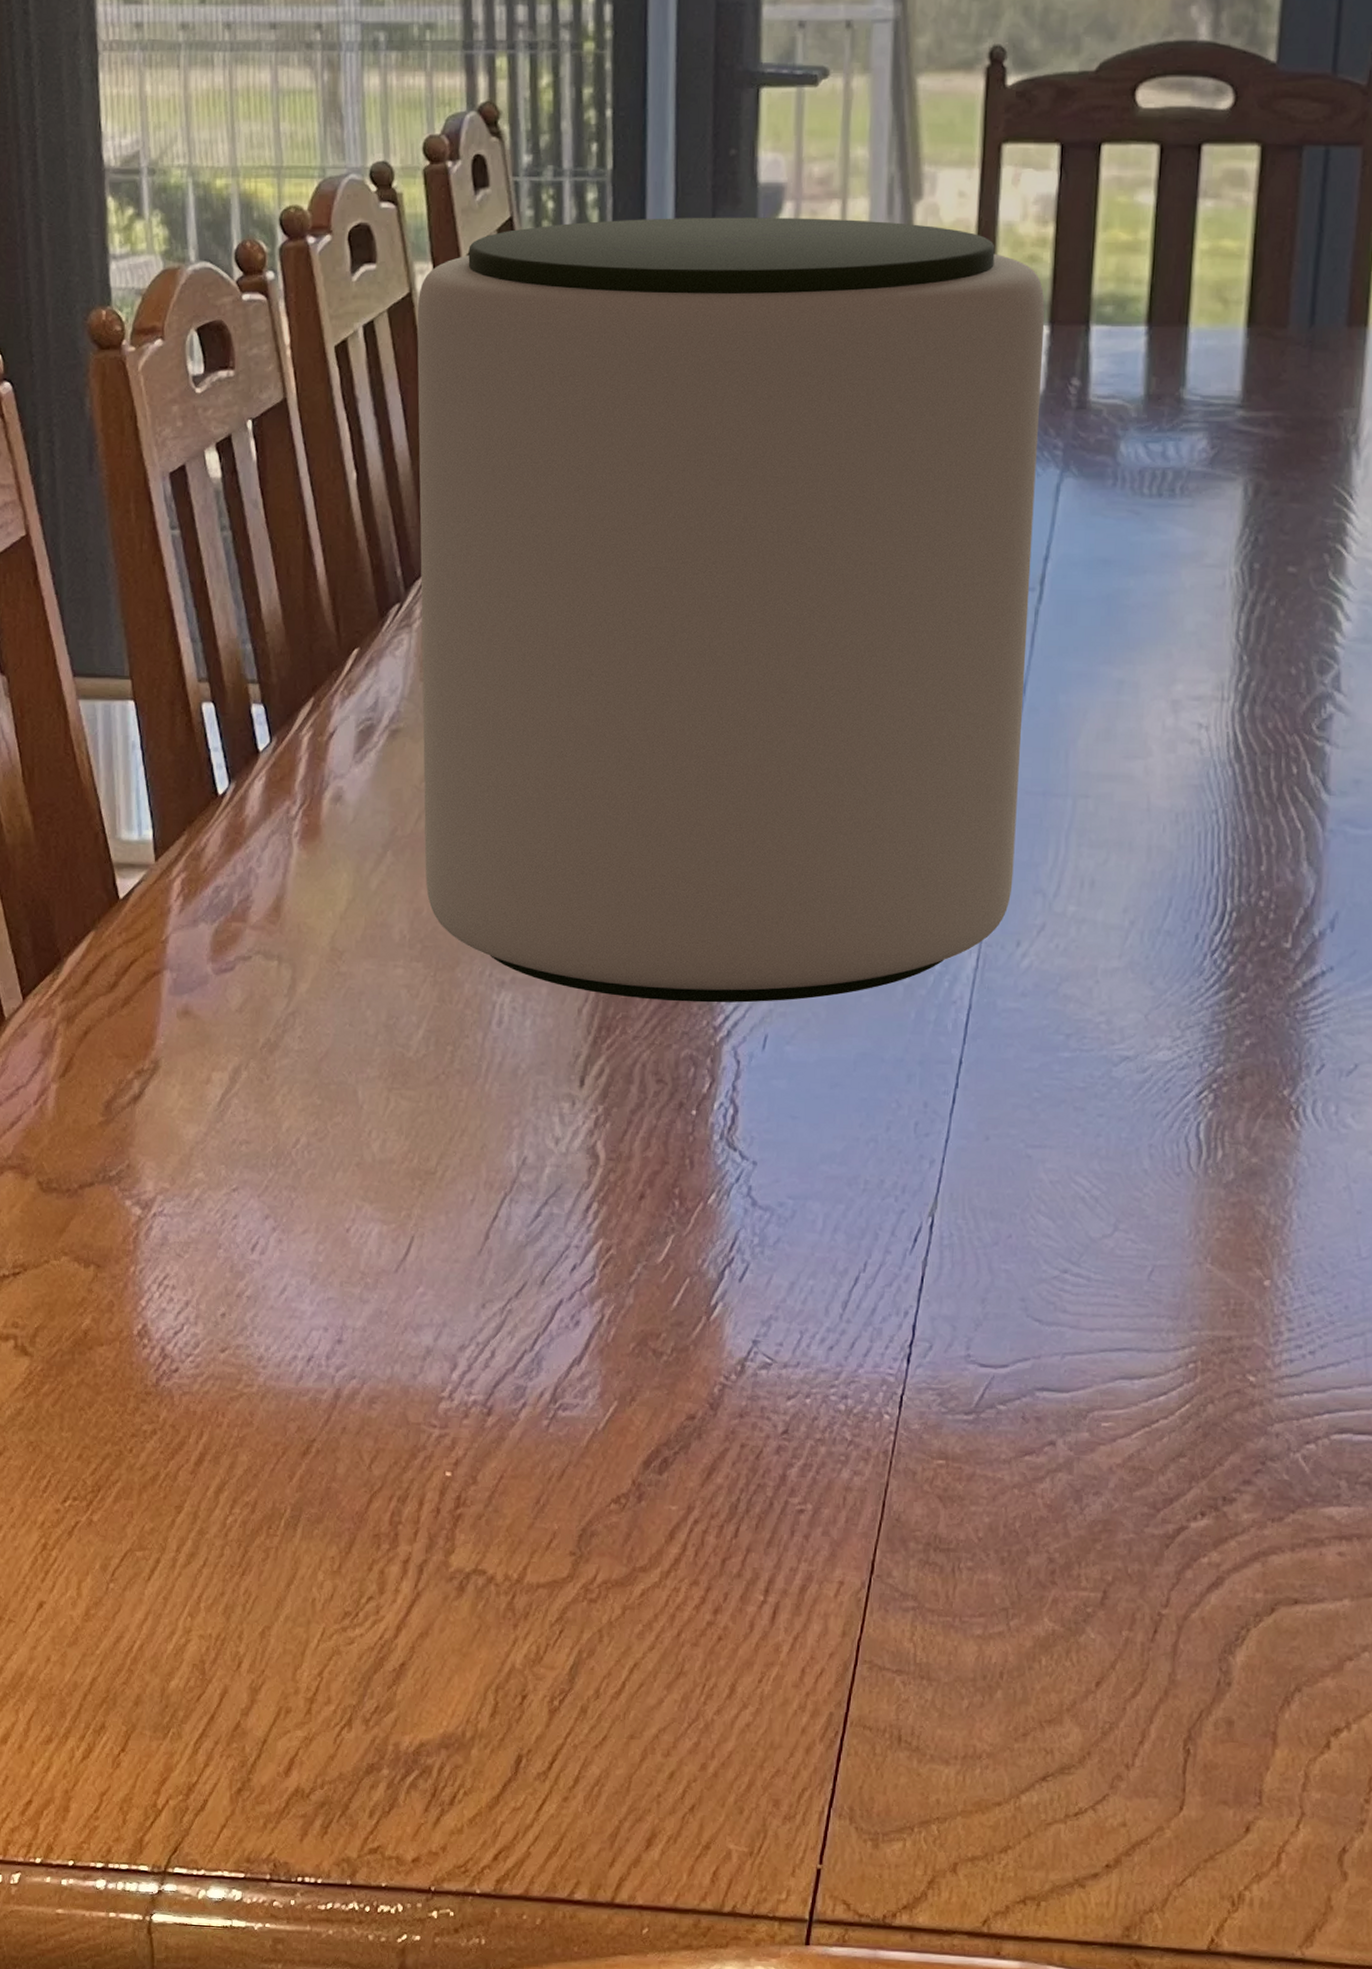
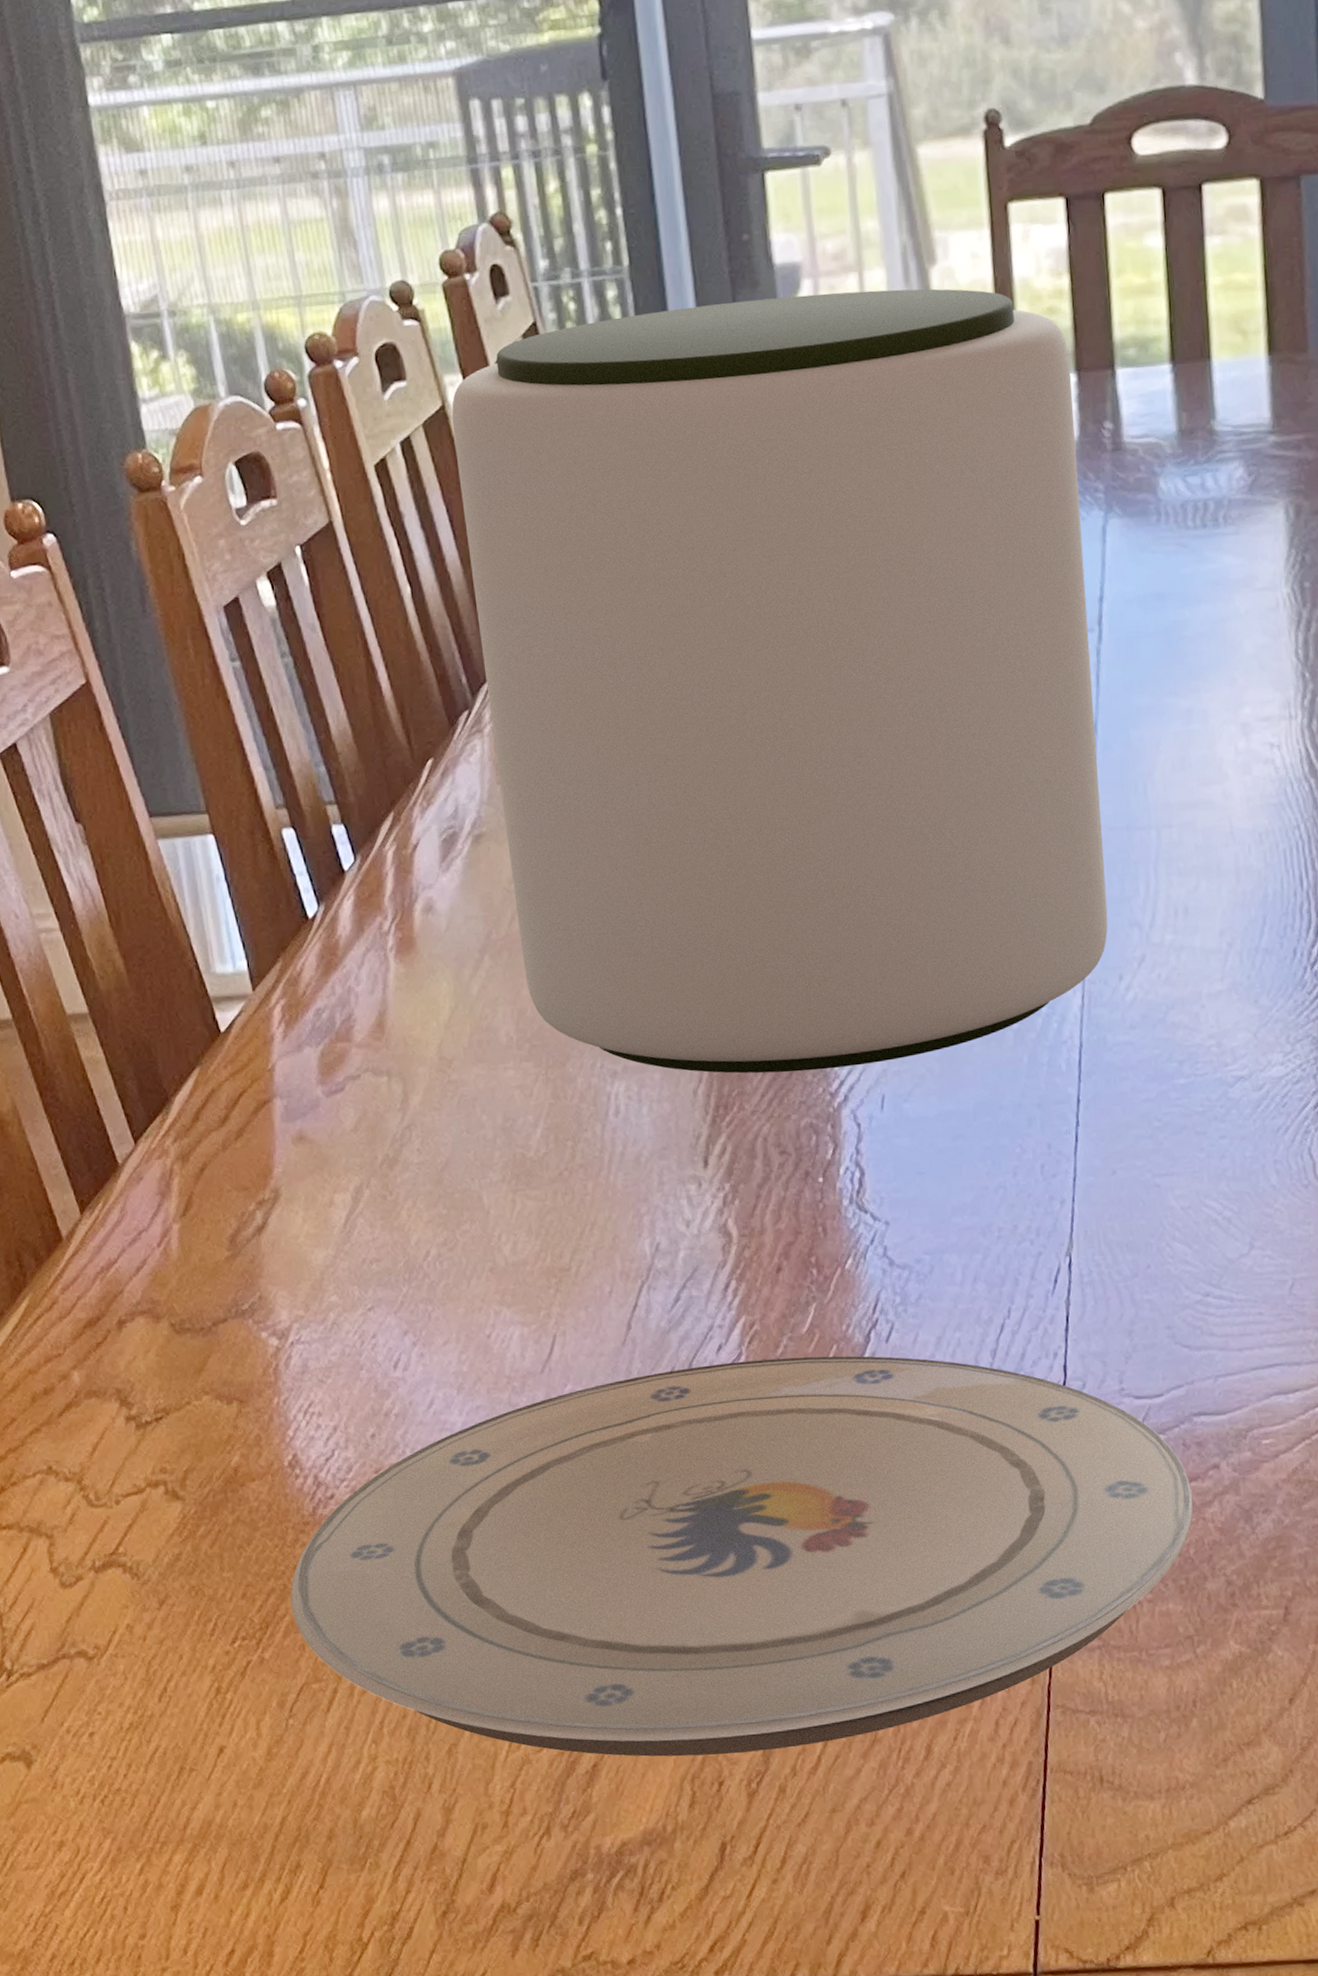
plate: none [125,1283,1026,1671] -> present [290,1356,1194,1757]

